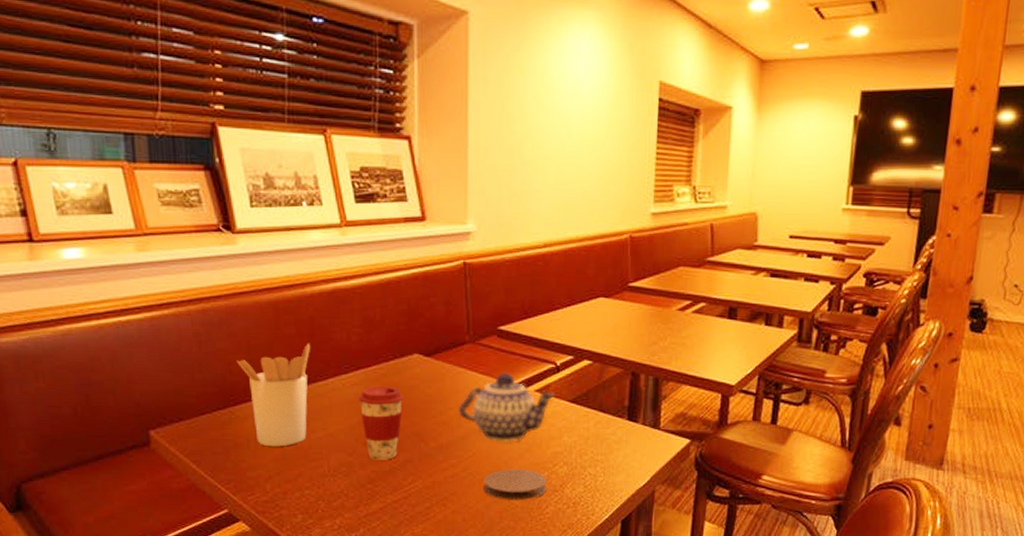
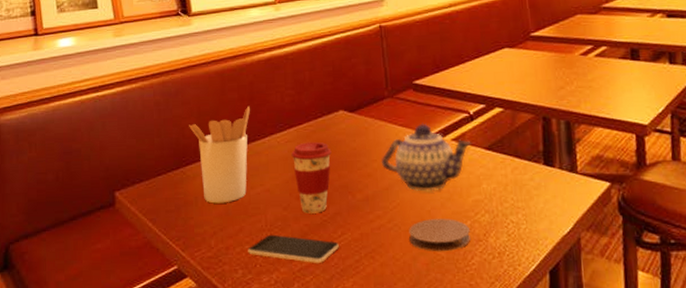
smartphone: none [308,480,409,509] -> present [248,234,339,263]

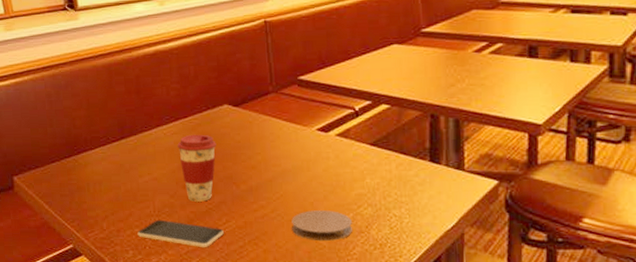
utensil holder: present [189,106,250,204] -> none [79,98,137,190]
teapot: present [381,123,473,192] -> none [265,118,357,184]

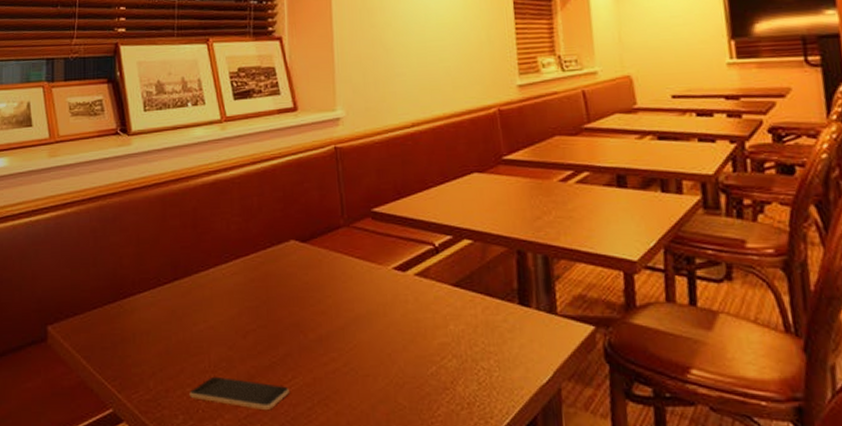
coffee cup: present [177,134,217,202] -> none [237,274,282,354]
coaster: present [291,210,352,242] -> none [367,363,436,401]

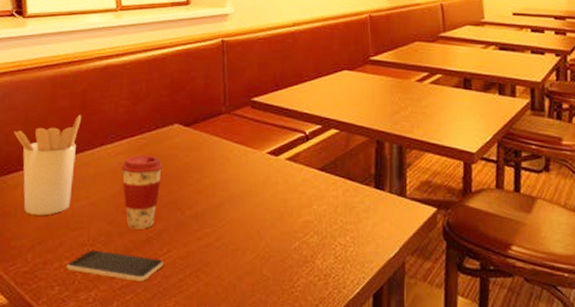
utensil holder: none [127,233,193,341] -> present [14,114,81,215]
coffee cup: none [237,274,282,354] -> present [121,155,163,229]

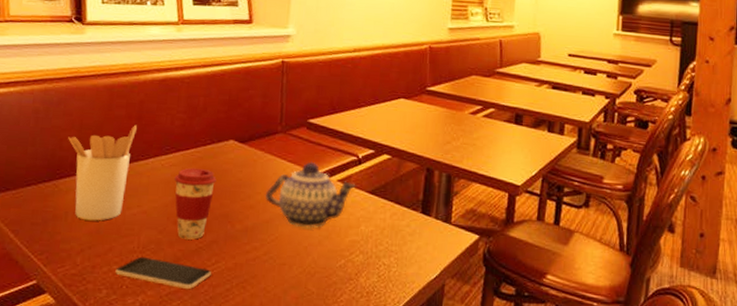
teapot: none [213,141,306,211] -> present [265,161,357,228]

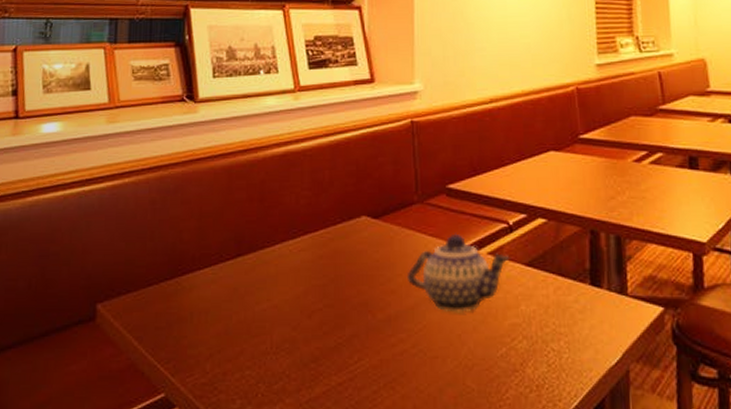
utensil holder: present [68,124,137,221] -> none [188,207,259,321]
smartphone: present [115,256,211,289] -> none [248,358,354,393]
coffee cup: present [174,168,217,240] -> none [305,251,351,335]

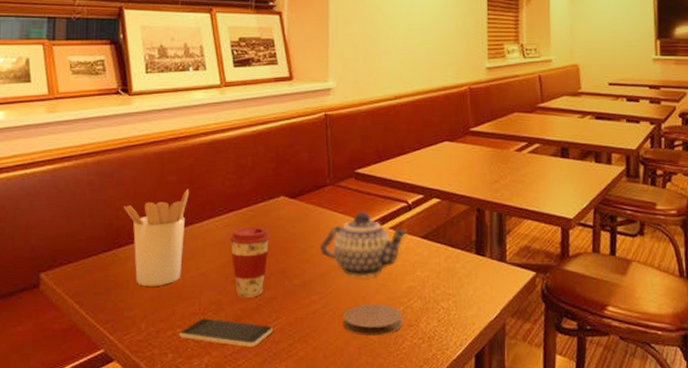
utensil holder: none [188,207,259,321] -> present [124,188,189,287]
smartphone: none [248,358,354,393] -> present [179,318,273,347]
coffee cup: none [305,251,351,335] -> present [229,226,271,298]
coaster: none [435,345,505,384] -> present [343,304,402,337]

